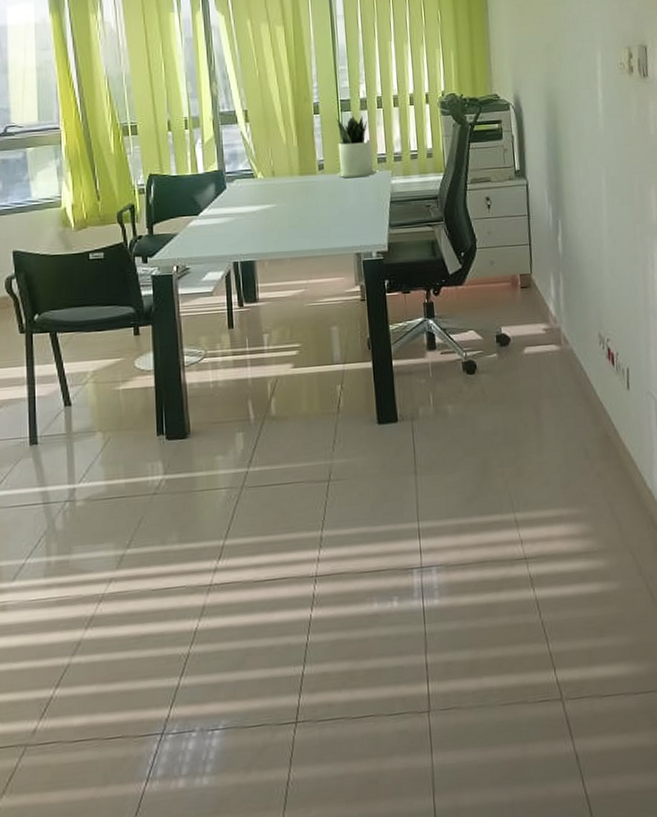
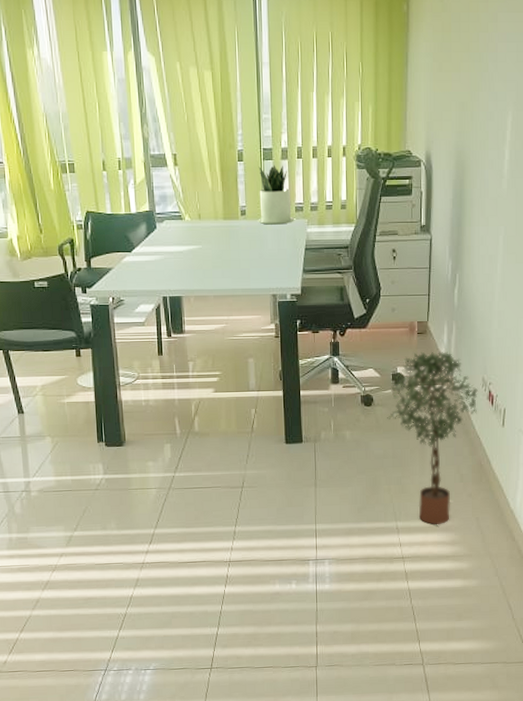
potted tree: none [494,306,597,514] -> present [387,351,478,525]

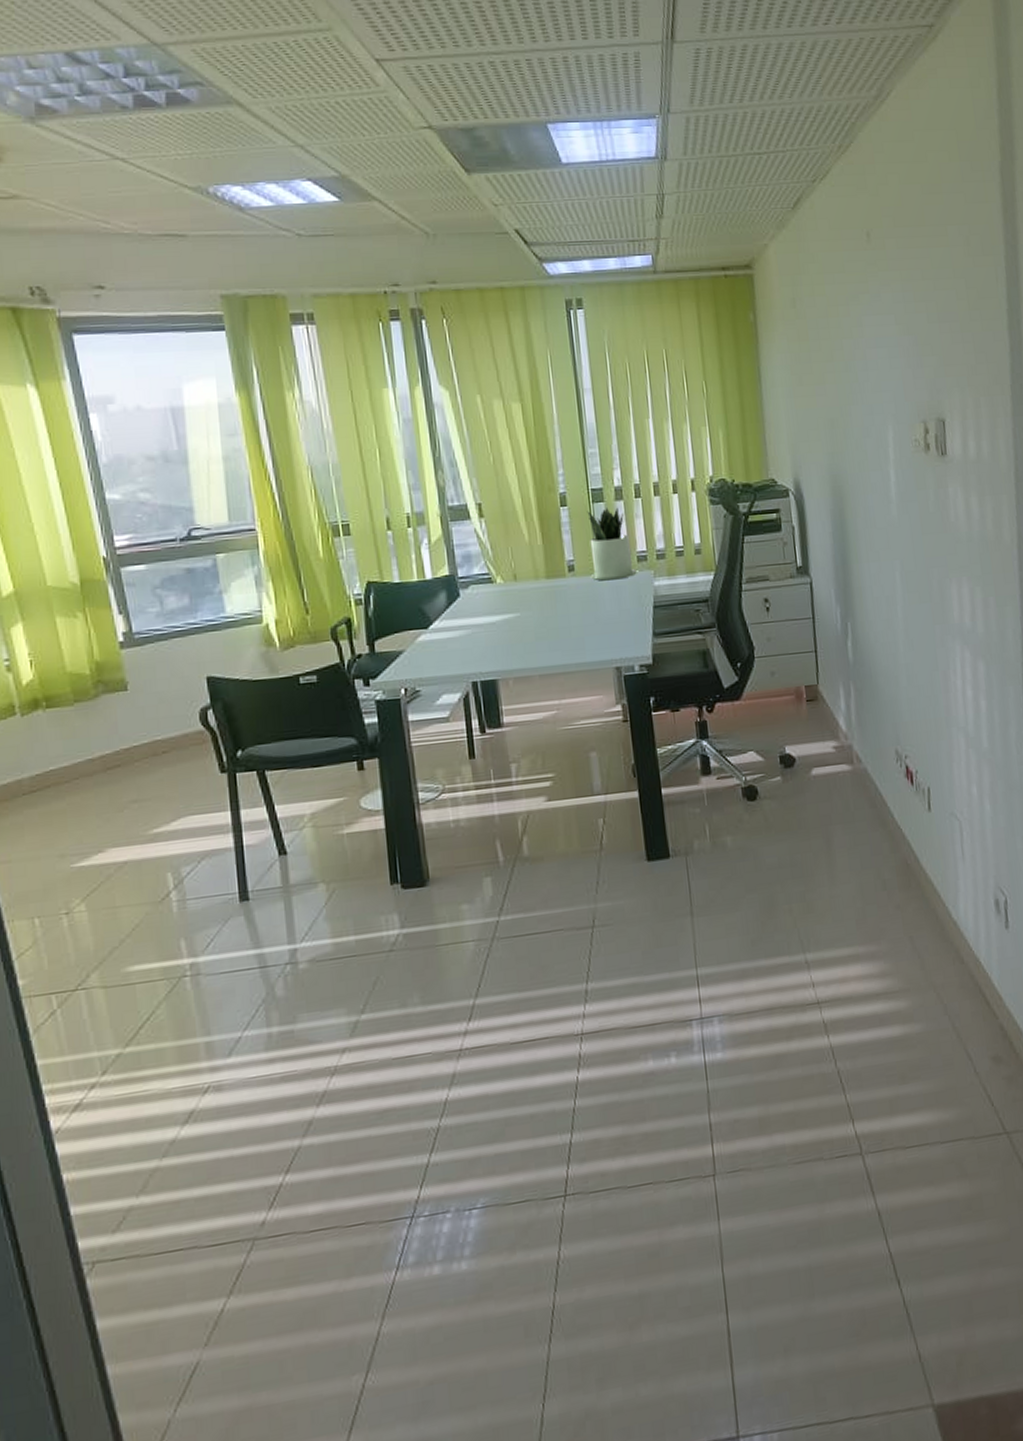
potted tree: present [387,351,478,525] -> none [778,721,894,953]

